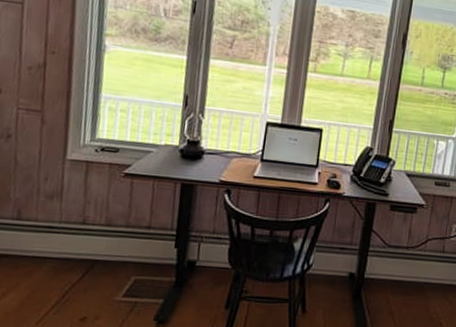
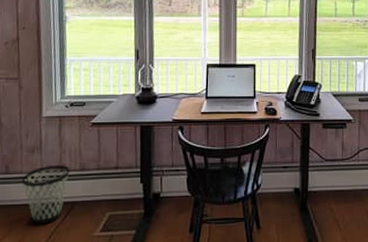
wastebasket: none [36,215,94,281] -> present [22,164,70,224]

